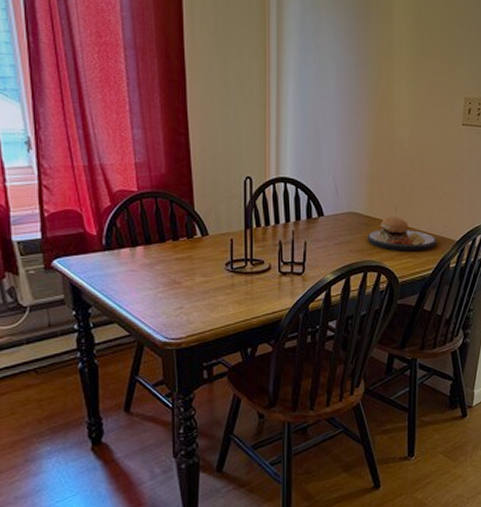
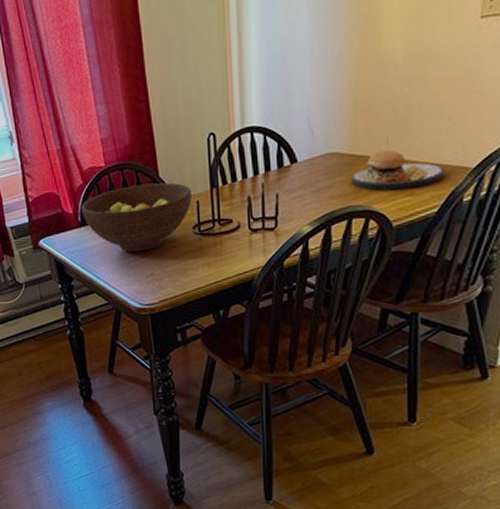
fruit bowl: none [107,215,227,283] -> present [81,182,193,252]

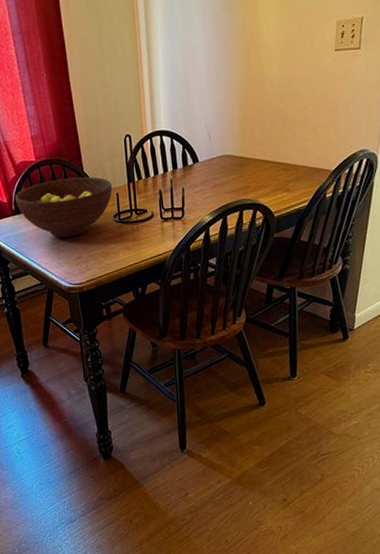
plate: present [350,137,444,191] -> none [241,143,311,187]

